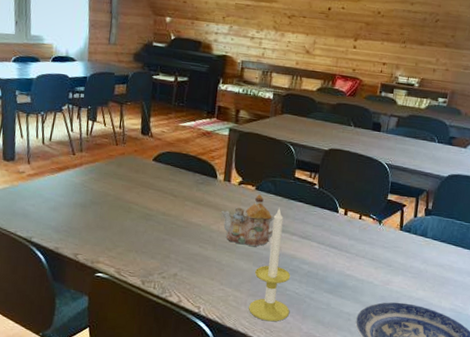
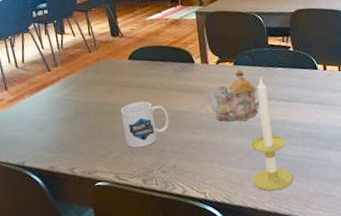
mug: none [133,204,181,250] -> present [120,101,169,148]

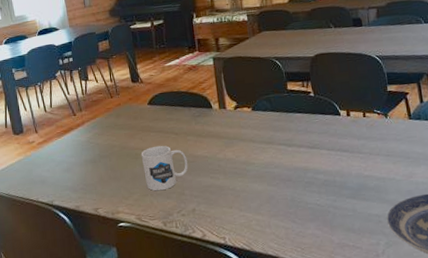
teapot: present [206,69,260,122] -> none [224,114,280,167]
candle: present [251,77,294,191] -> none [271,122,317,239]

